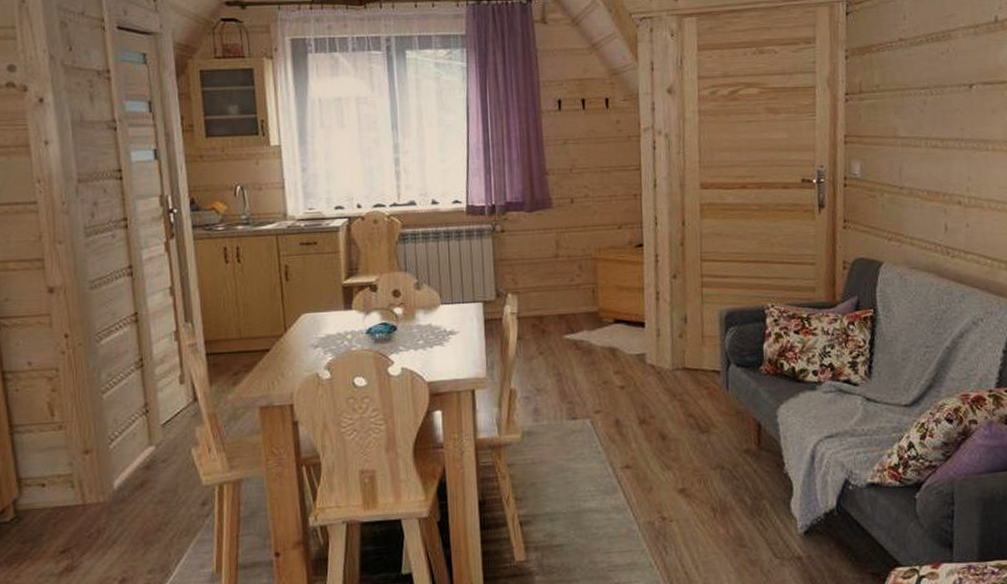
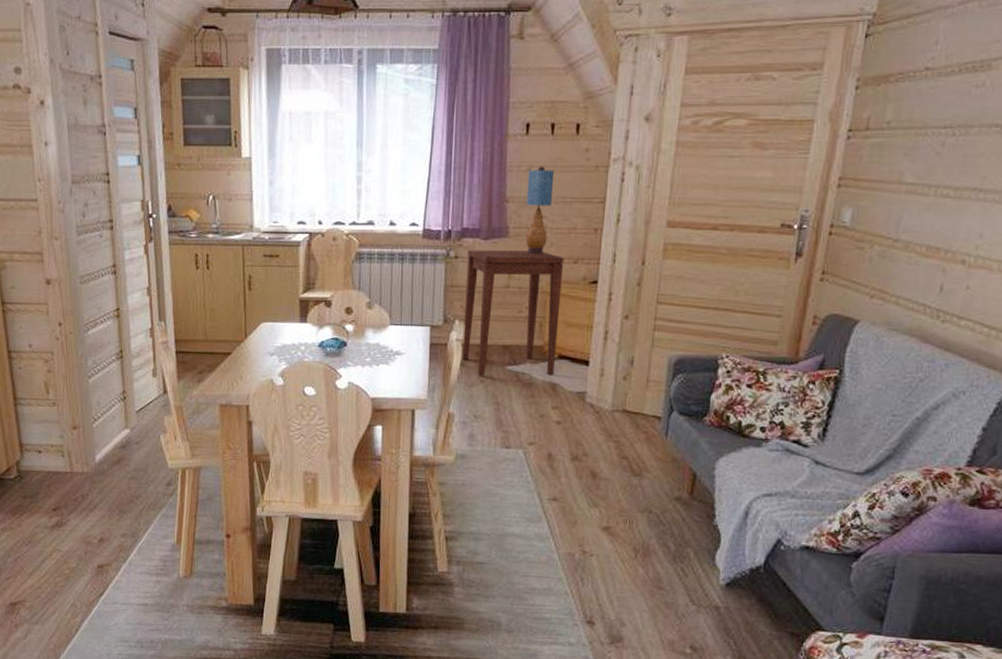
side table: none [513,219,612,348] -> present [462,250,564,376]
table lamp: none [564,139,591,223] -> present [525,166,555,254]

